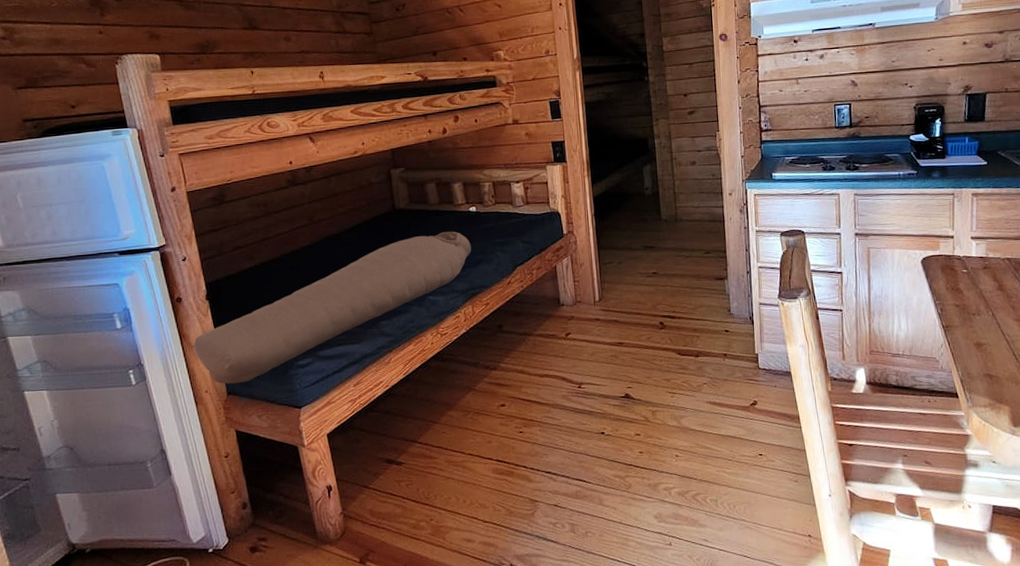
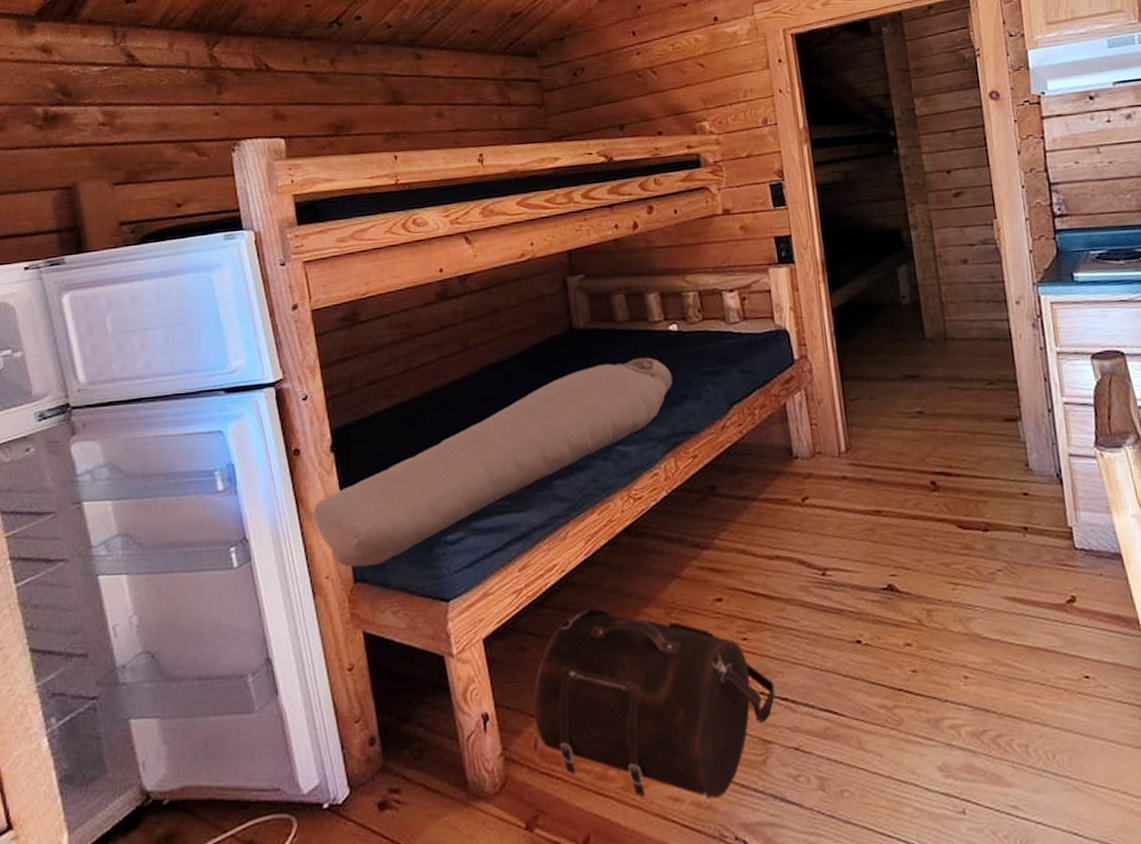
duffel bag: none [365,412,541,545] -> present [533,608,775,808]

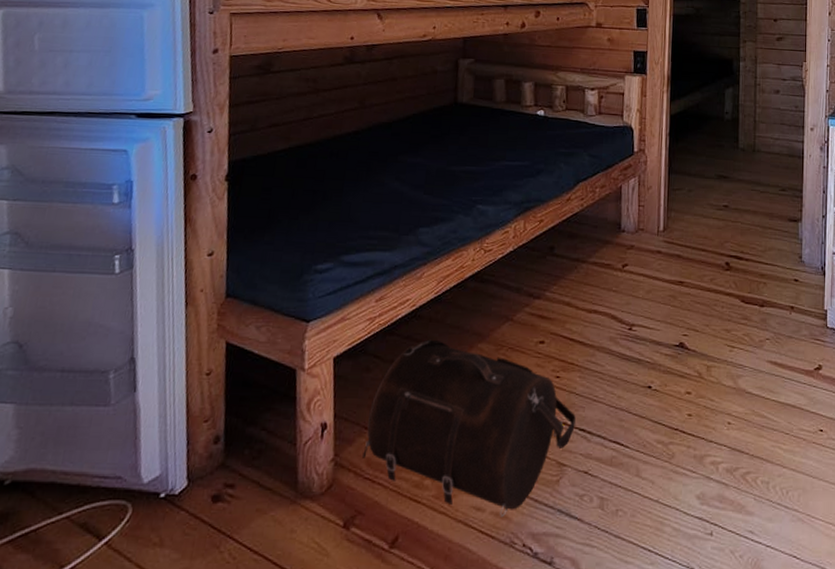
sleeping bag: present [310,357,673,567] -> none [195,134,533,284]

